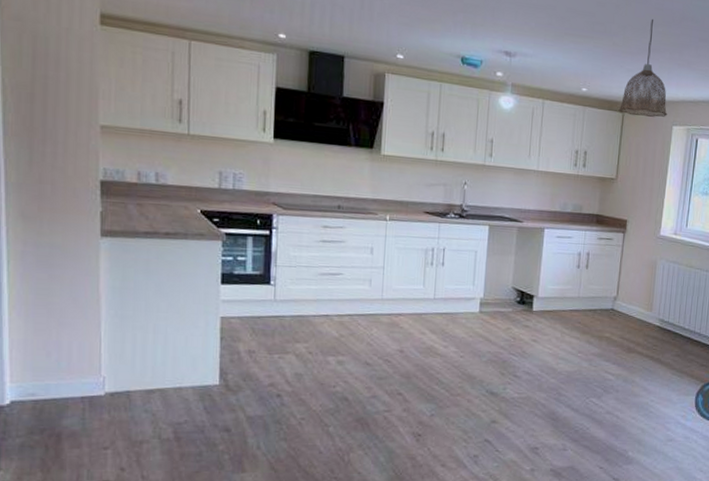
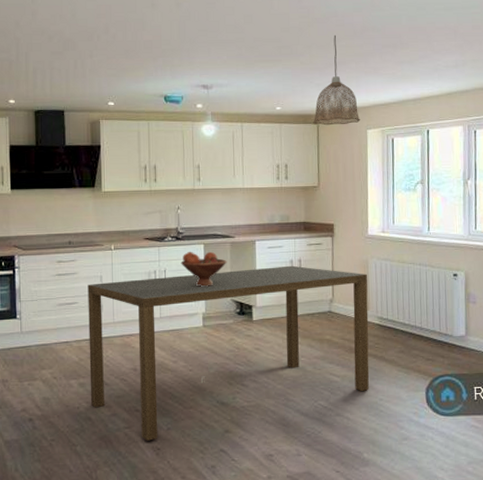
dining table: none [349,255,655,426] -> present [88,265,370,441]
fruit bowl: none [462,232,512,271] -> present [181,251,227,287]

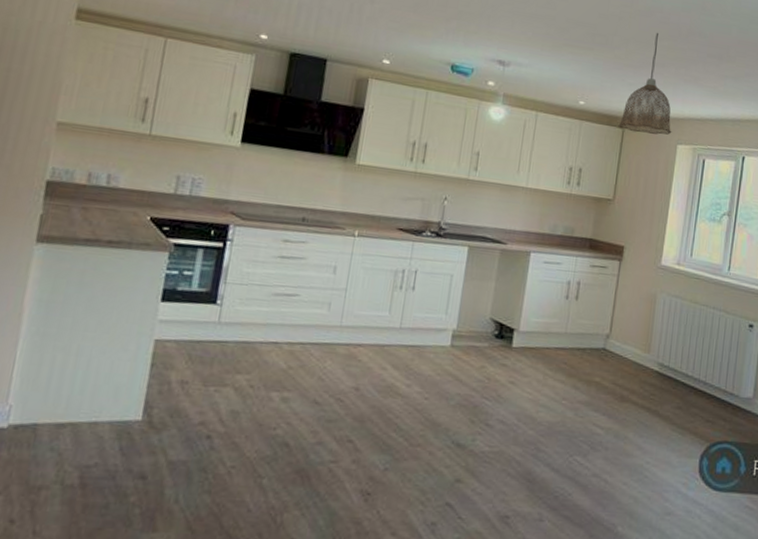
dining table: present [88,265,370,441] -> none [292,274,654,482]
fruit bowl: present [181,251,227,287] -> none [437,253,493,299]

